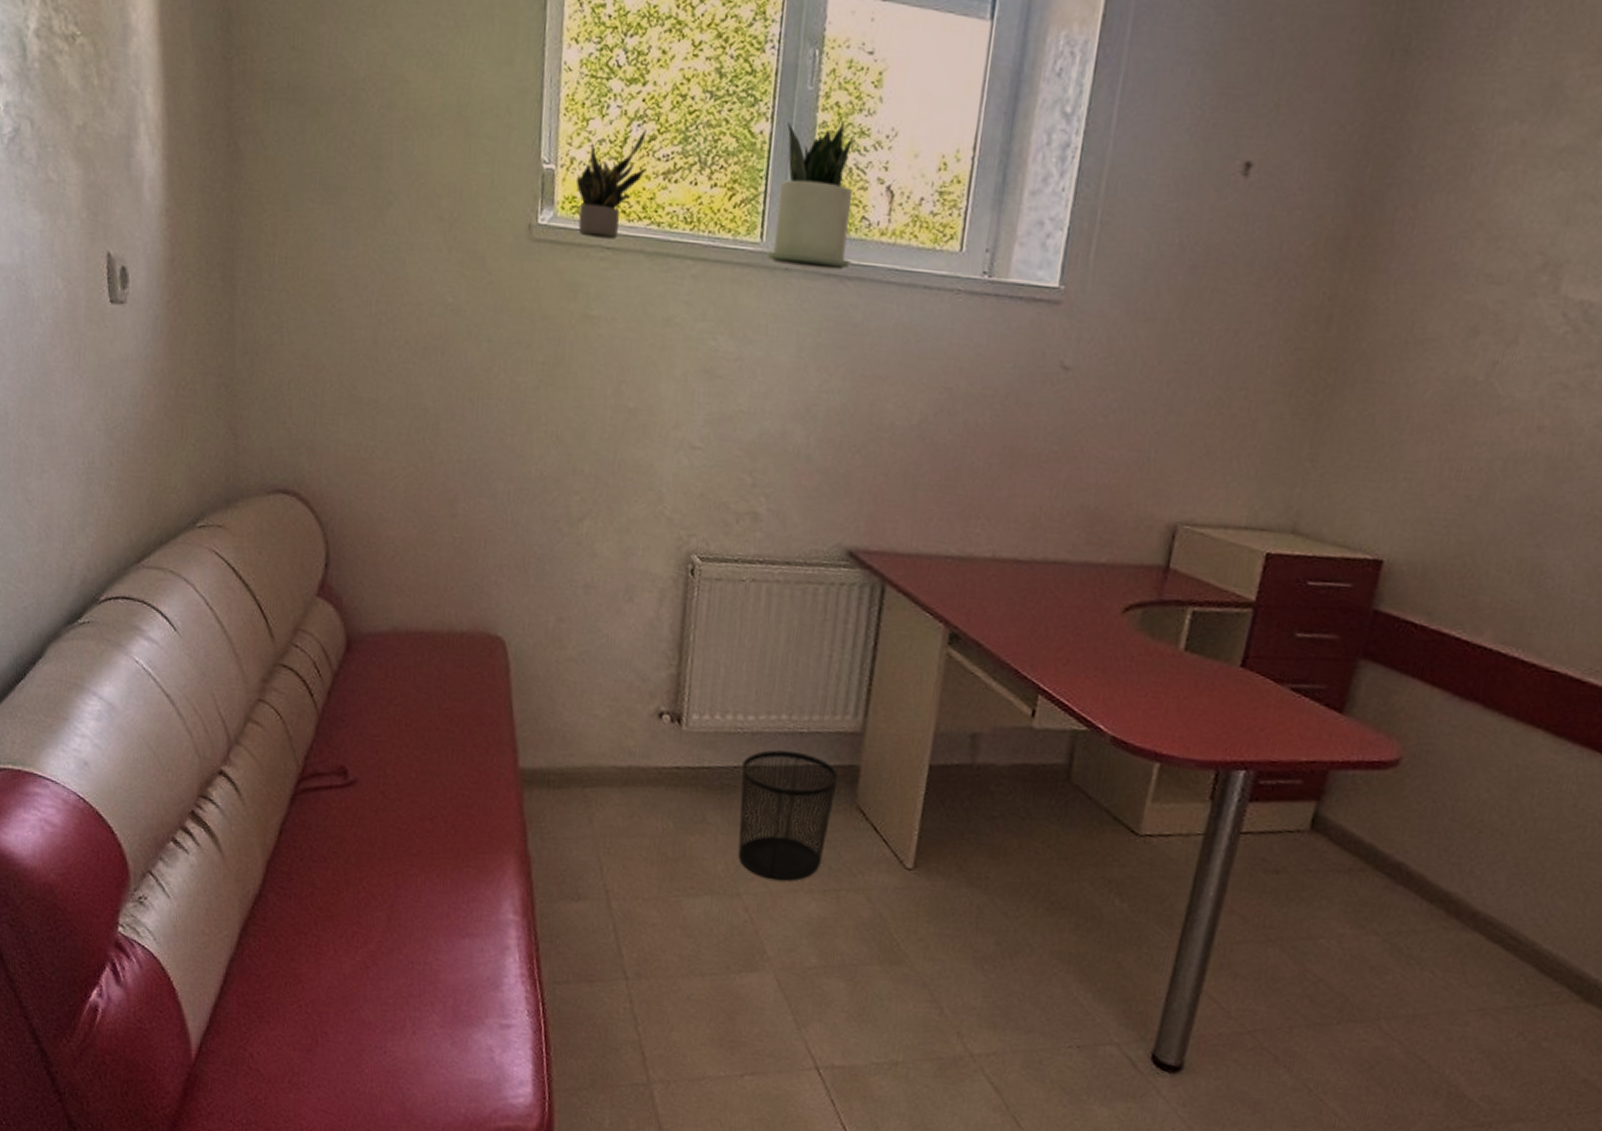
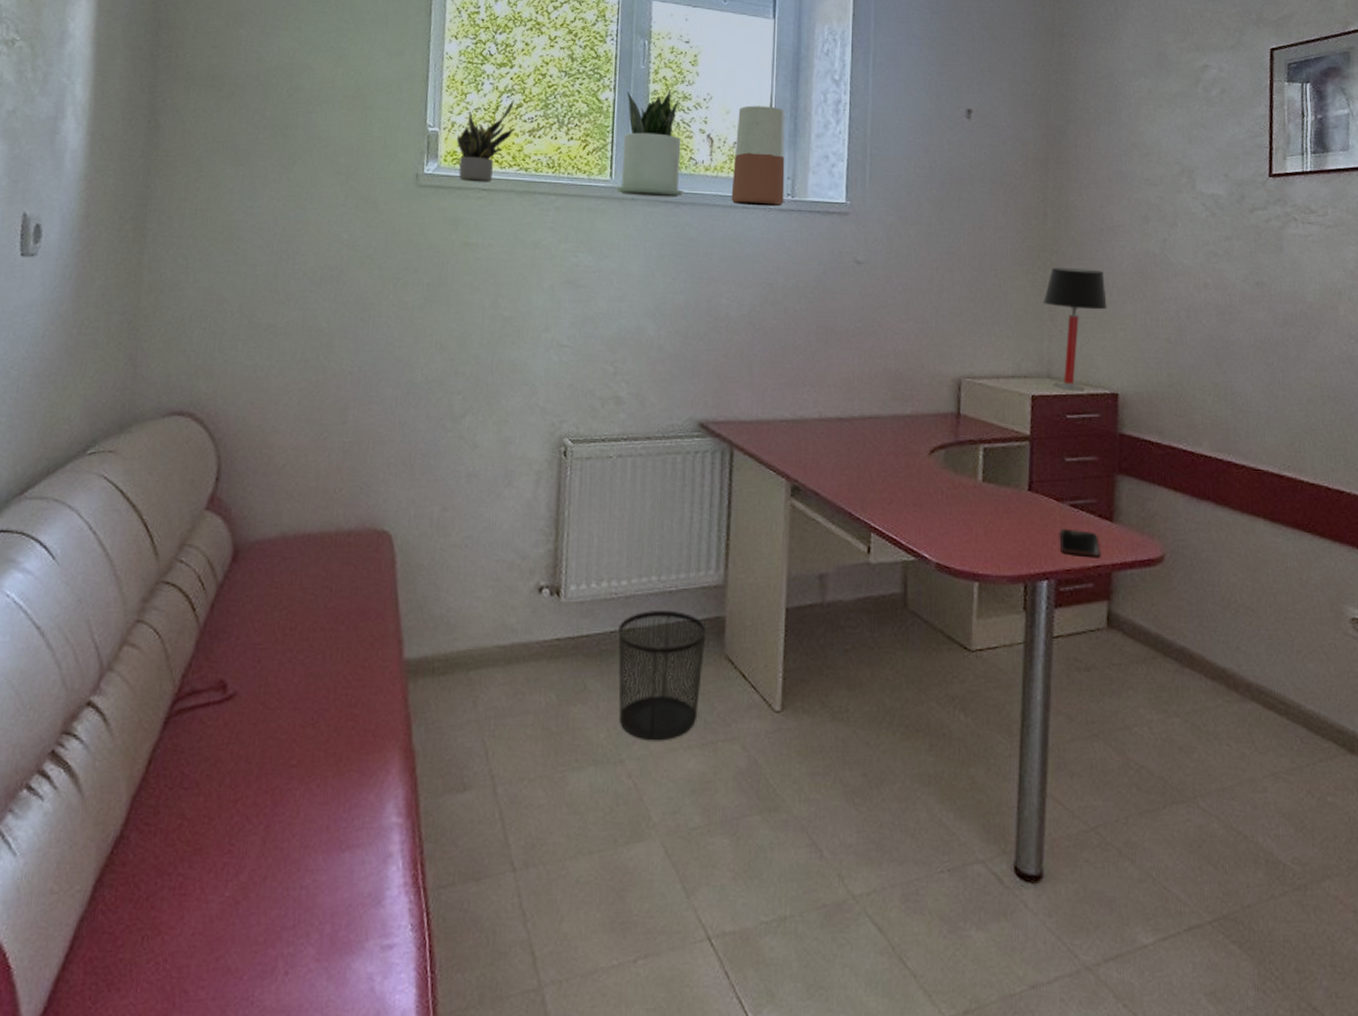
vase: none [910,147,993,289] -> present [731,105,786,207]
phone: none [1268,714,1319,753] -> present [1059,528,1100,558]
table lamp: none [1296,391,1396,553] -> present [1044,268,1107,391]

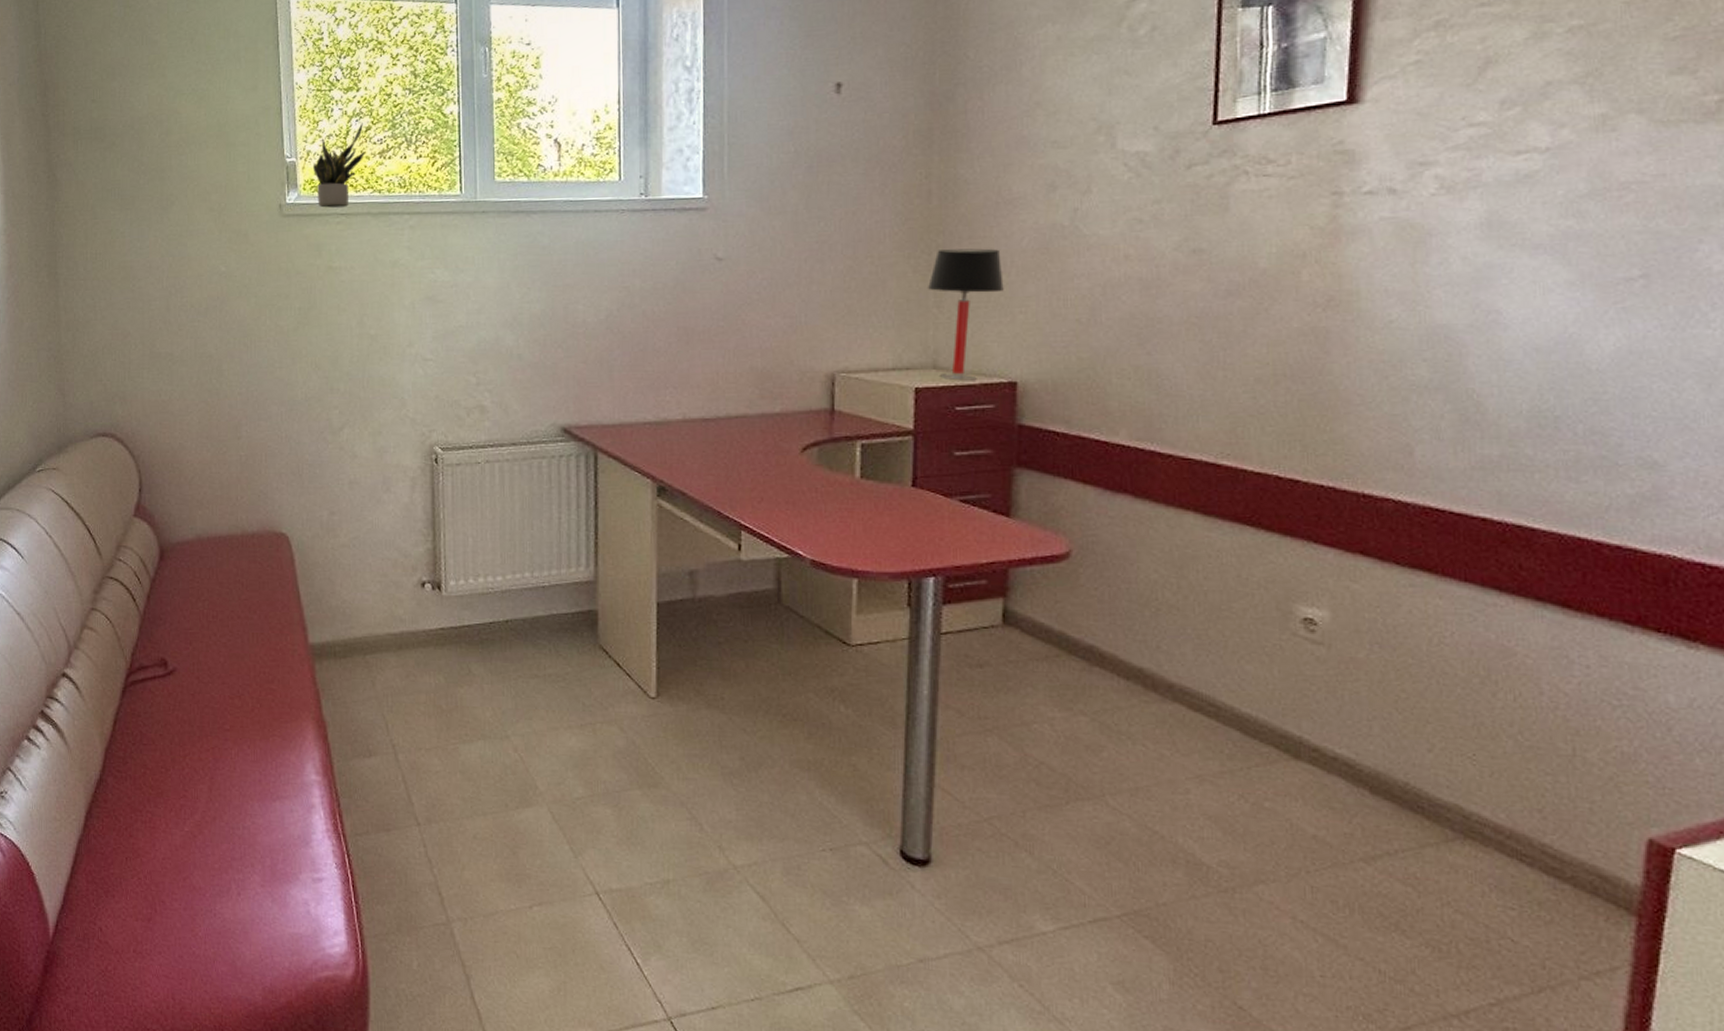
planter: present [615,90,685,199] -> none [465,97,535,210]
waste bin: present [617,609,707,740] -> none [497,603,580,720]
vase: present [731,105,786,207] -> none [582,102,637,209]
phone: present [1059,528,1100,558] -> none [947,524,995,555]

